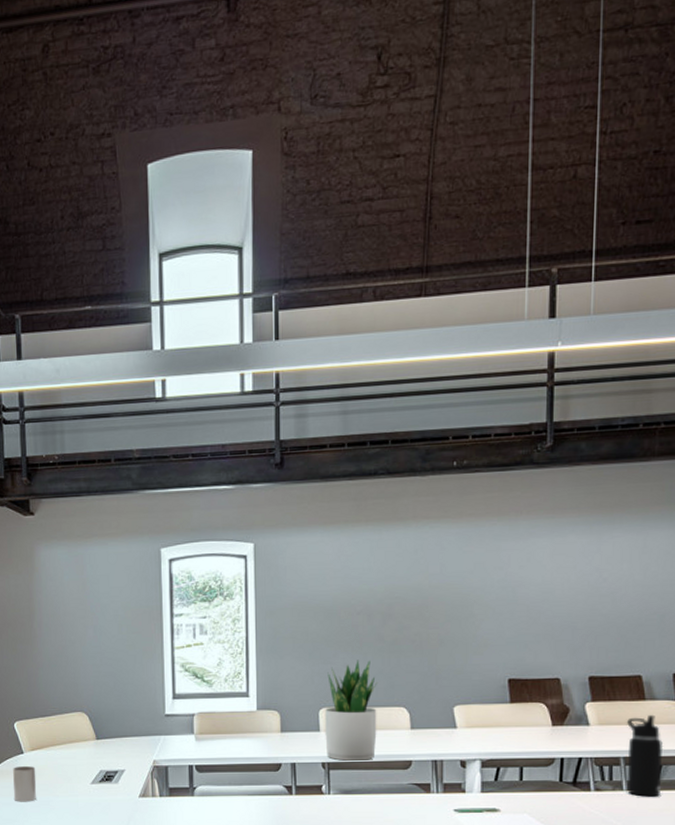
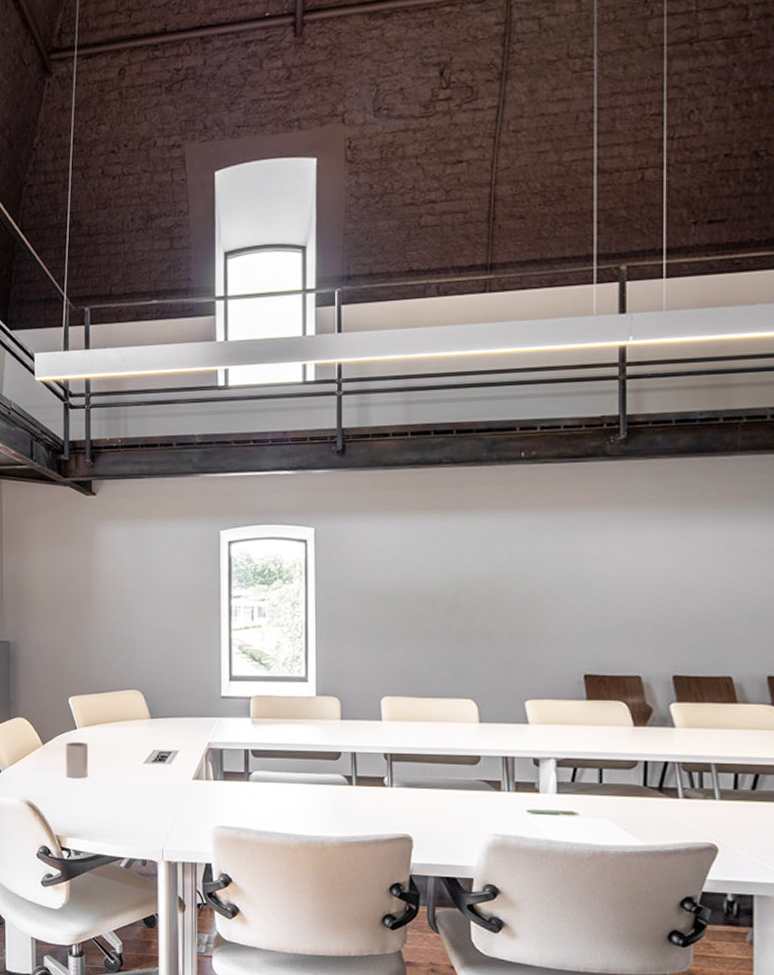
planter: present [325,660,377,761] -> none [387,648,443,753]
water bottle: present [626,714,664,797] -> none [718,719,760,808]

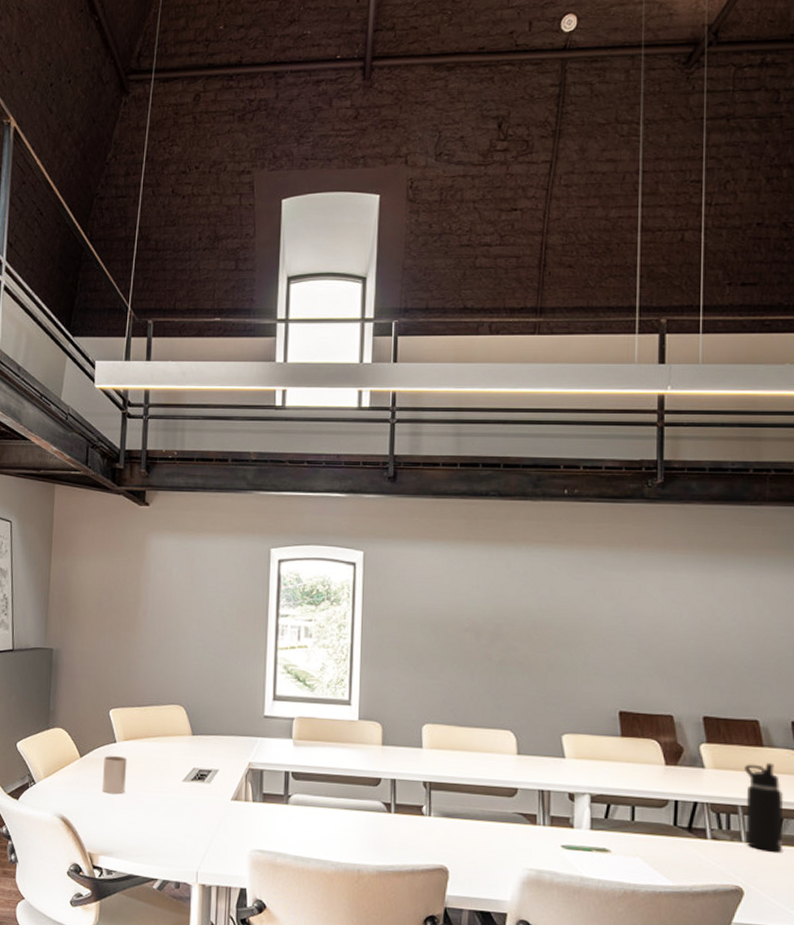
water bottle: none [718,719,760,808] -> present [745,762,784,852]

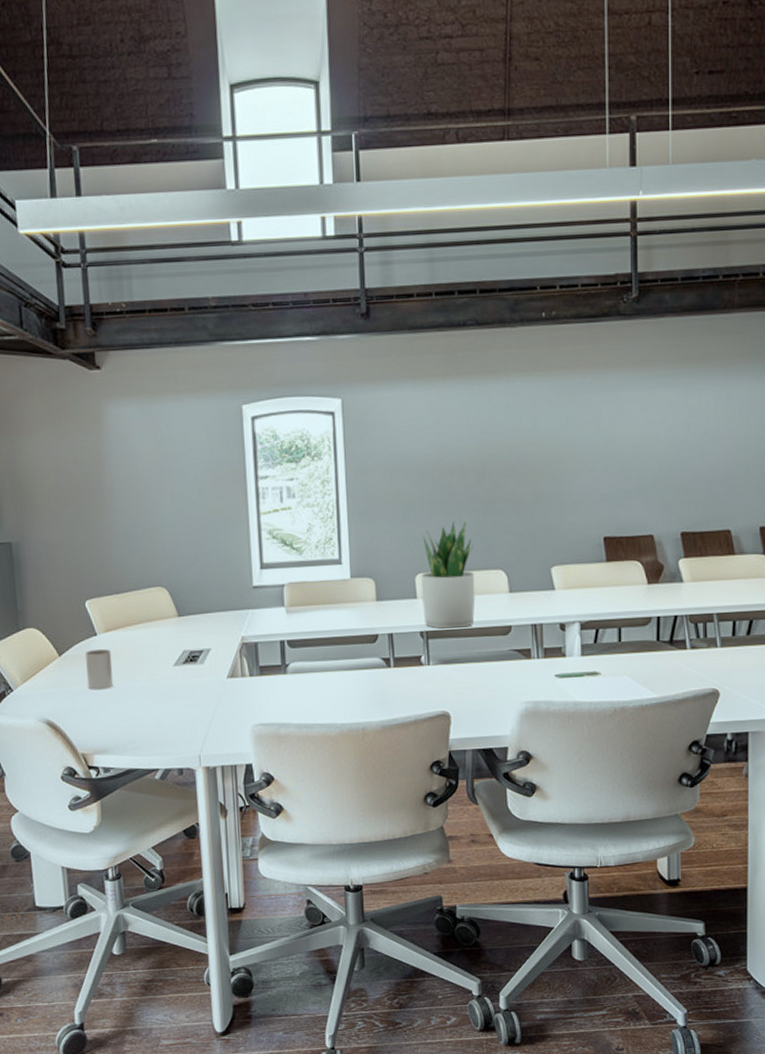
planter: none [427,677,483,784] -> present [421,521,475,629]
water bottle: present [745,762,784,852] -> none [719,569,754,653]

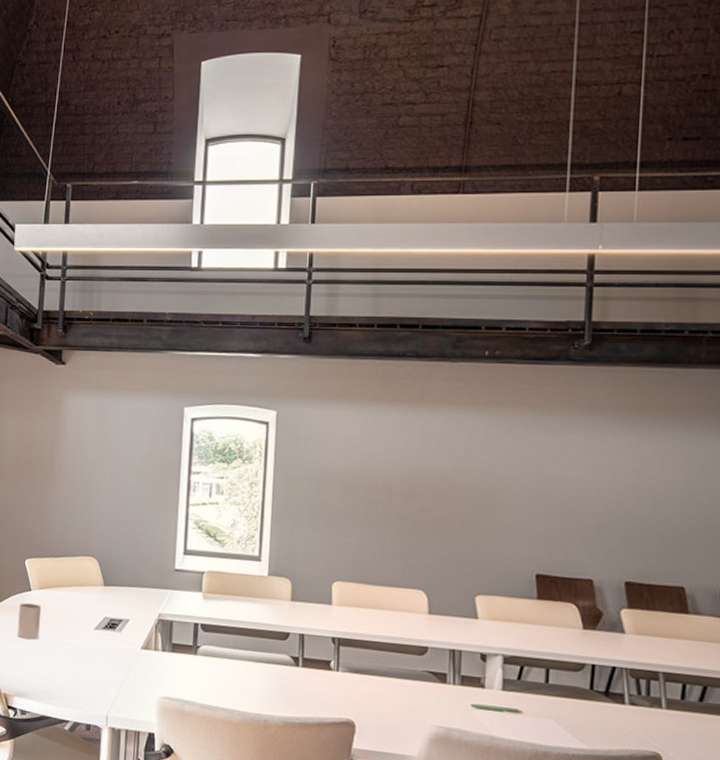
planter: present [421,521,475,629] -> none [337,536,395,641]

